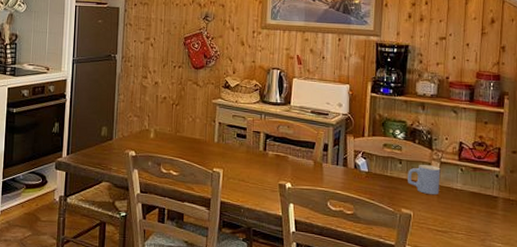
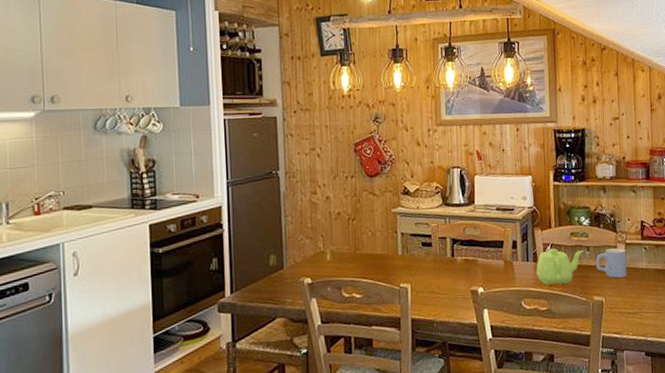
teapot: none [345,156,396,193] -> present [536,248,584,286]

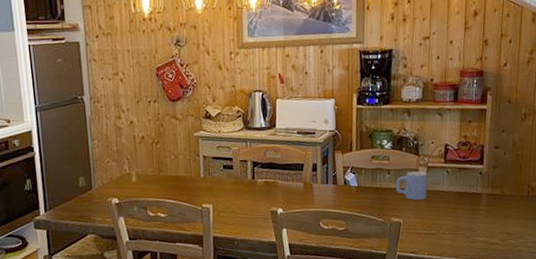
teapot: present [536,248,584,286] -> none [335,171,384,207]

